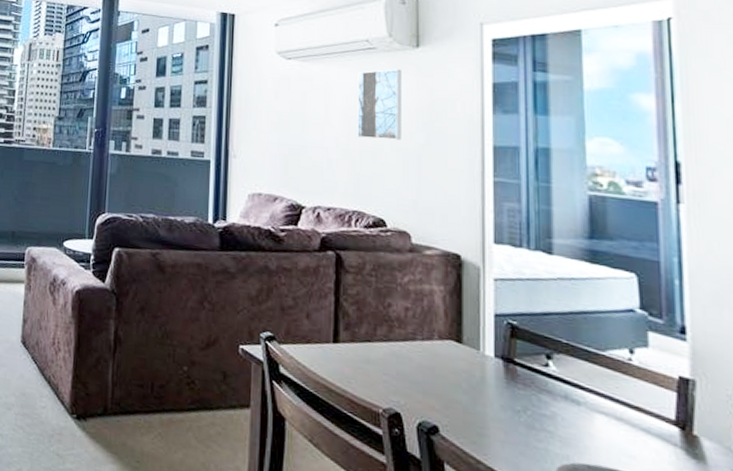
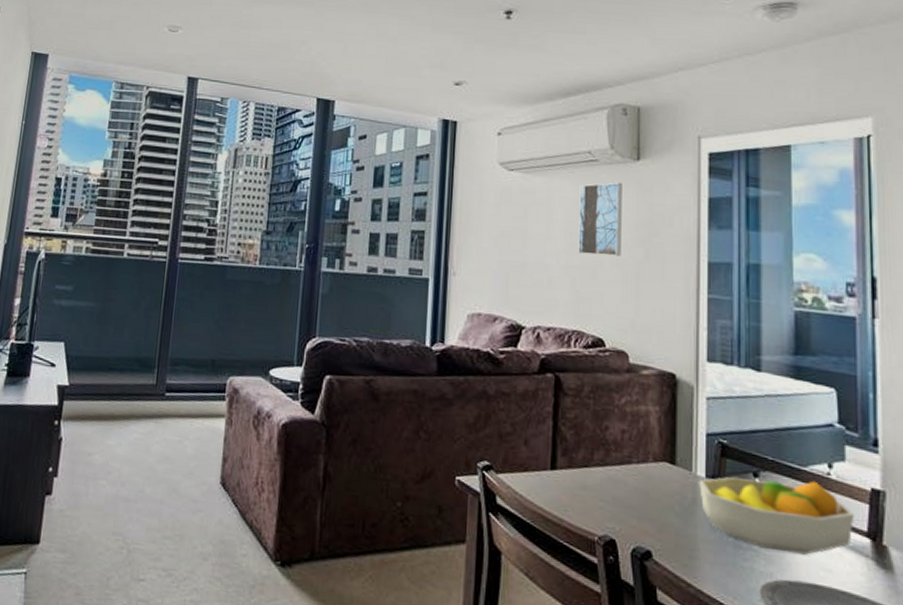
fruit bowl: none [488,357,661,440] -> present [699,476,855,555]

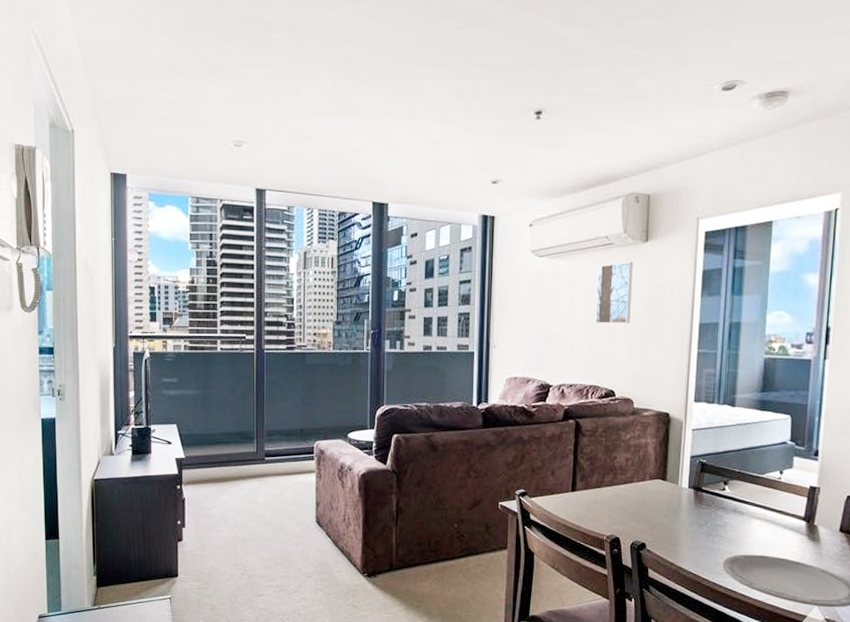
fruit bowl: present [699,476,855,555] -> none [683,484,796,536]

